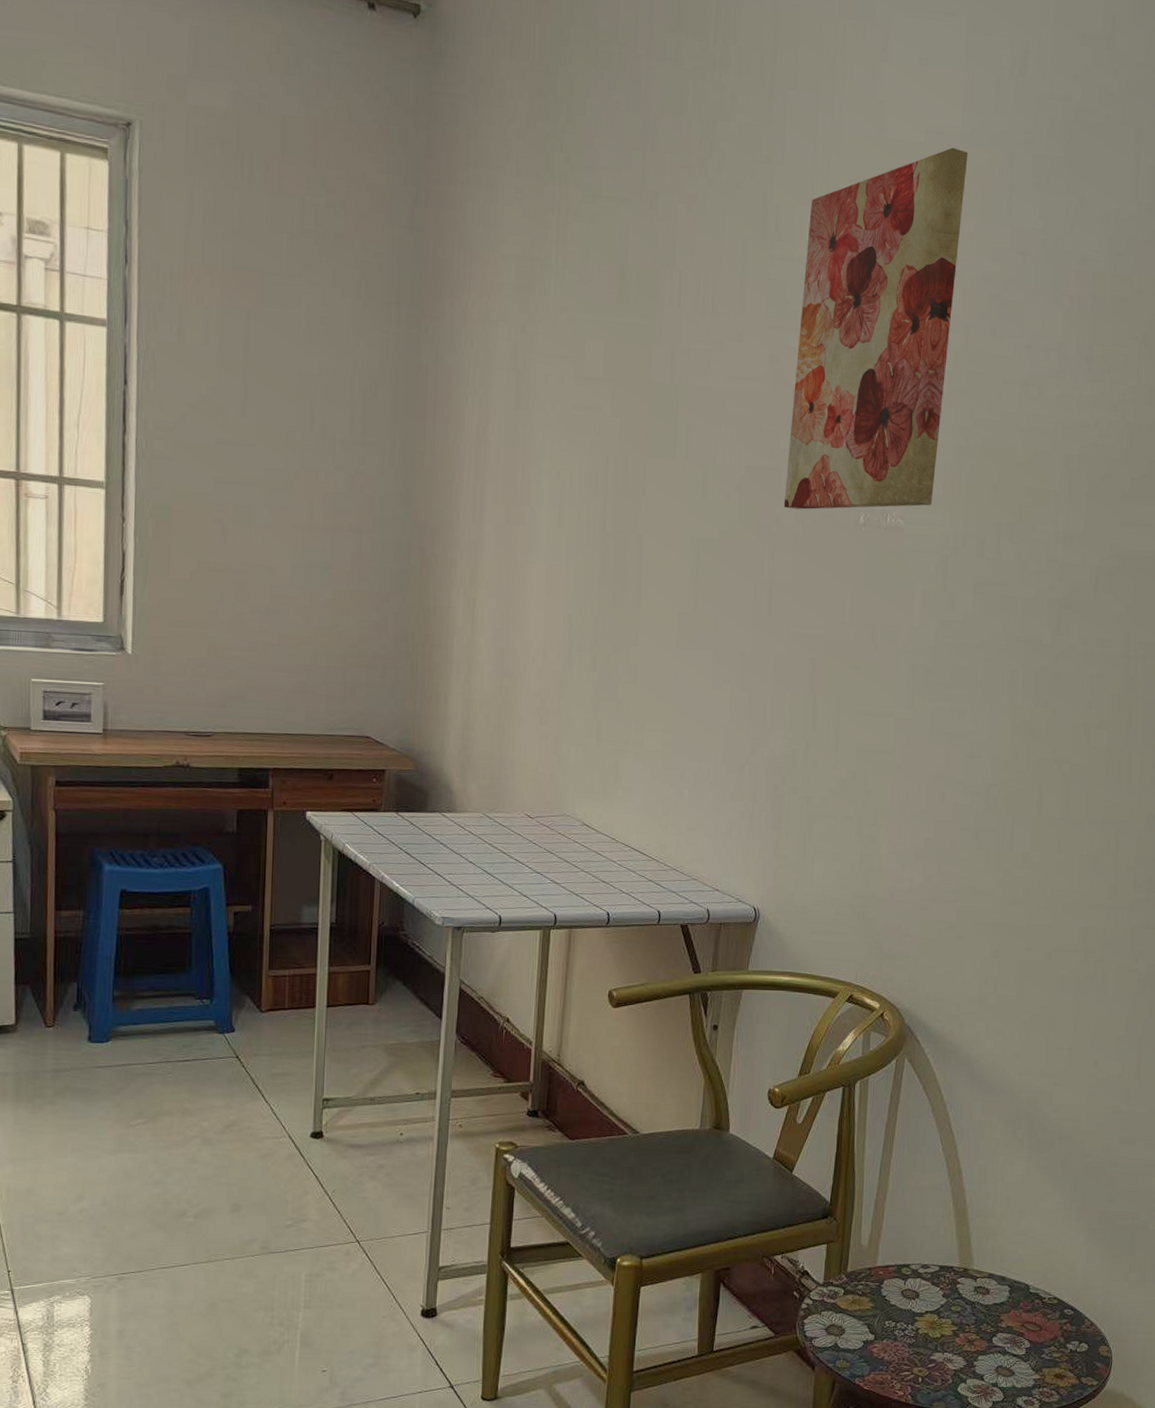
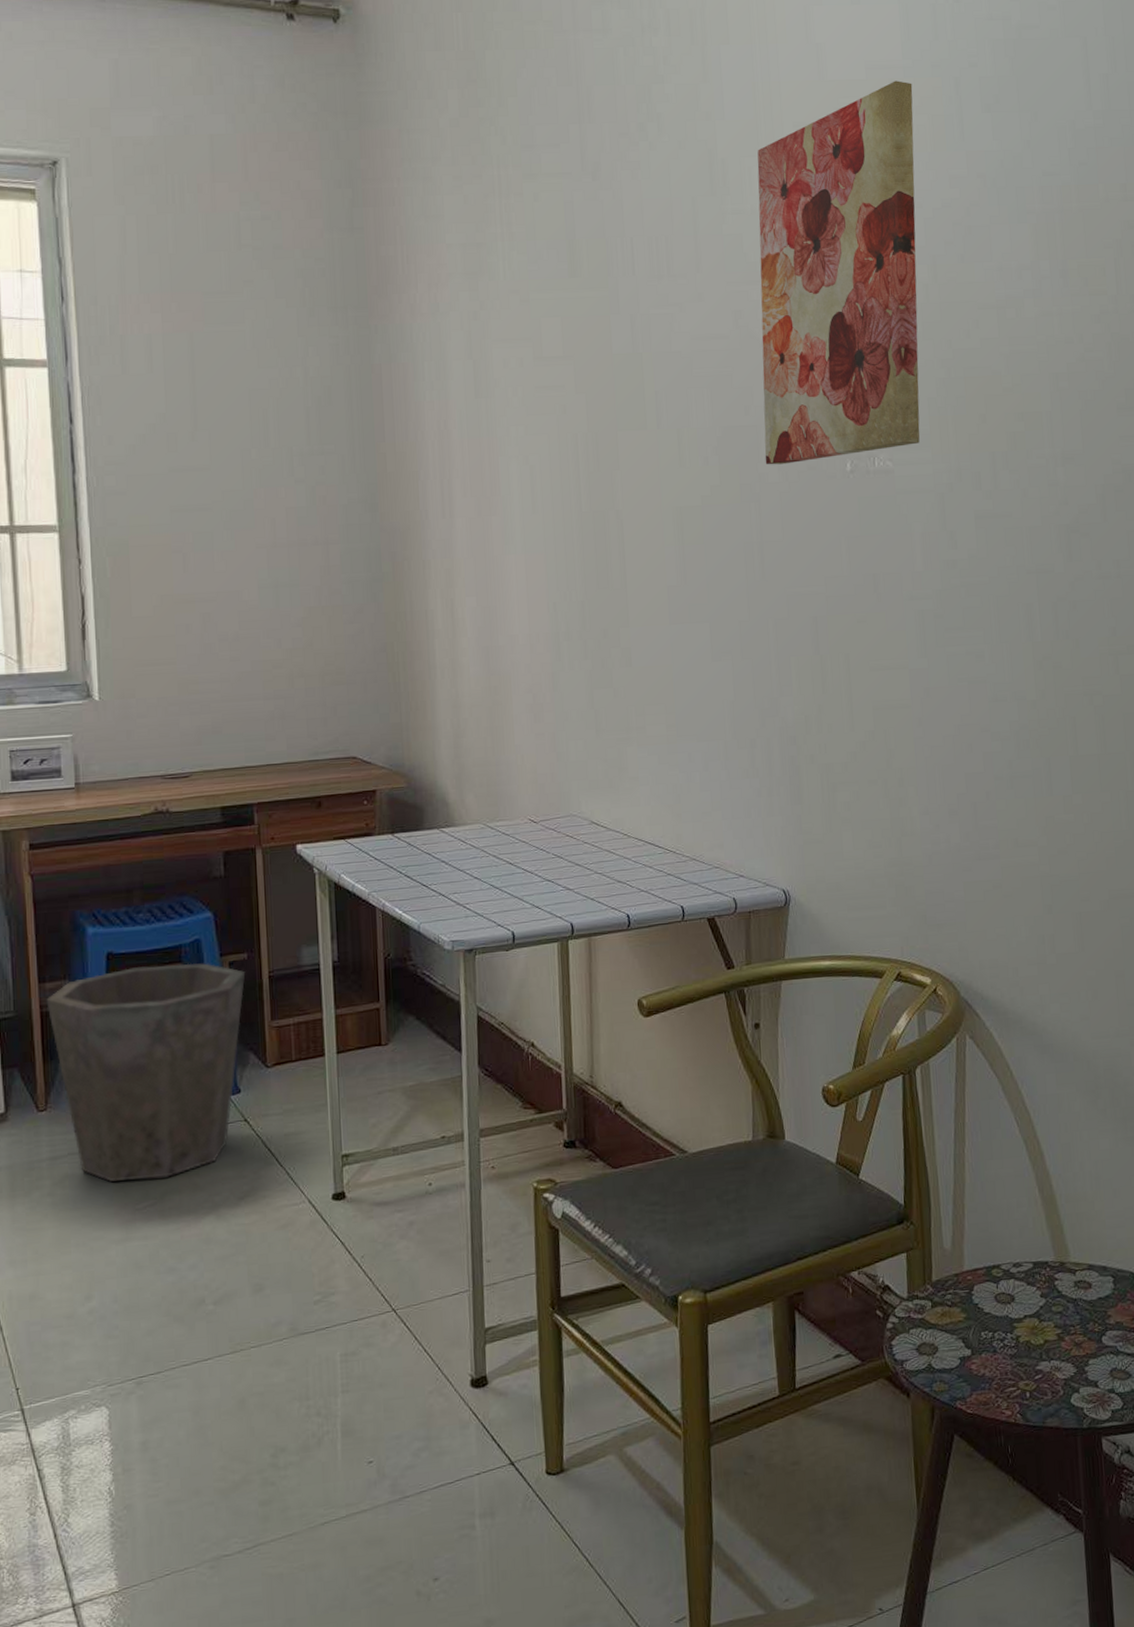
waste bin: none [61,906,249,1100] -> present [46,963,246,1182]

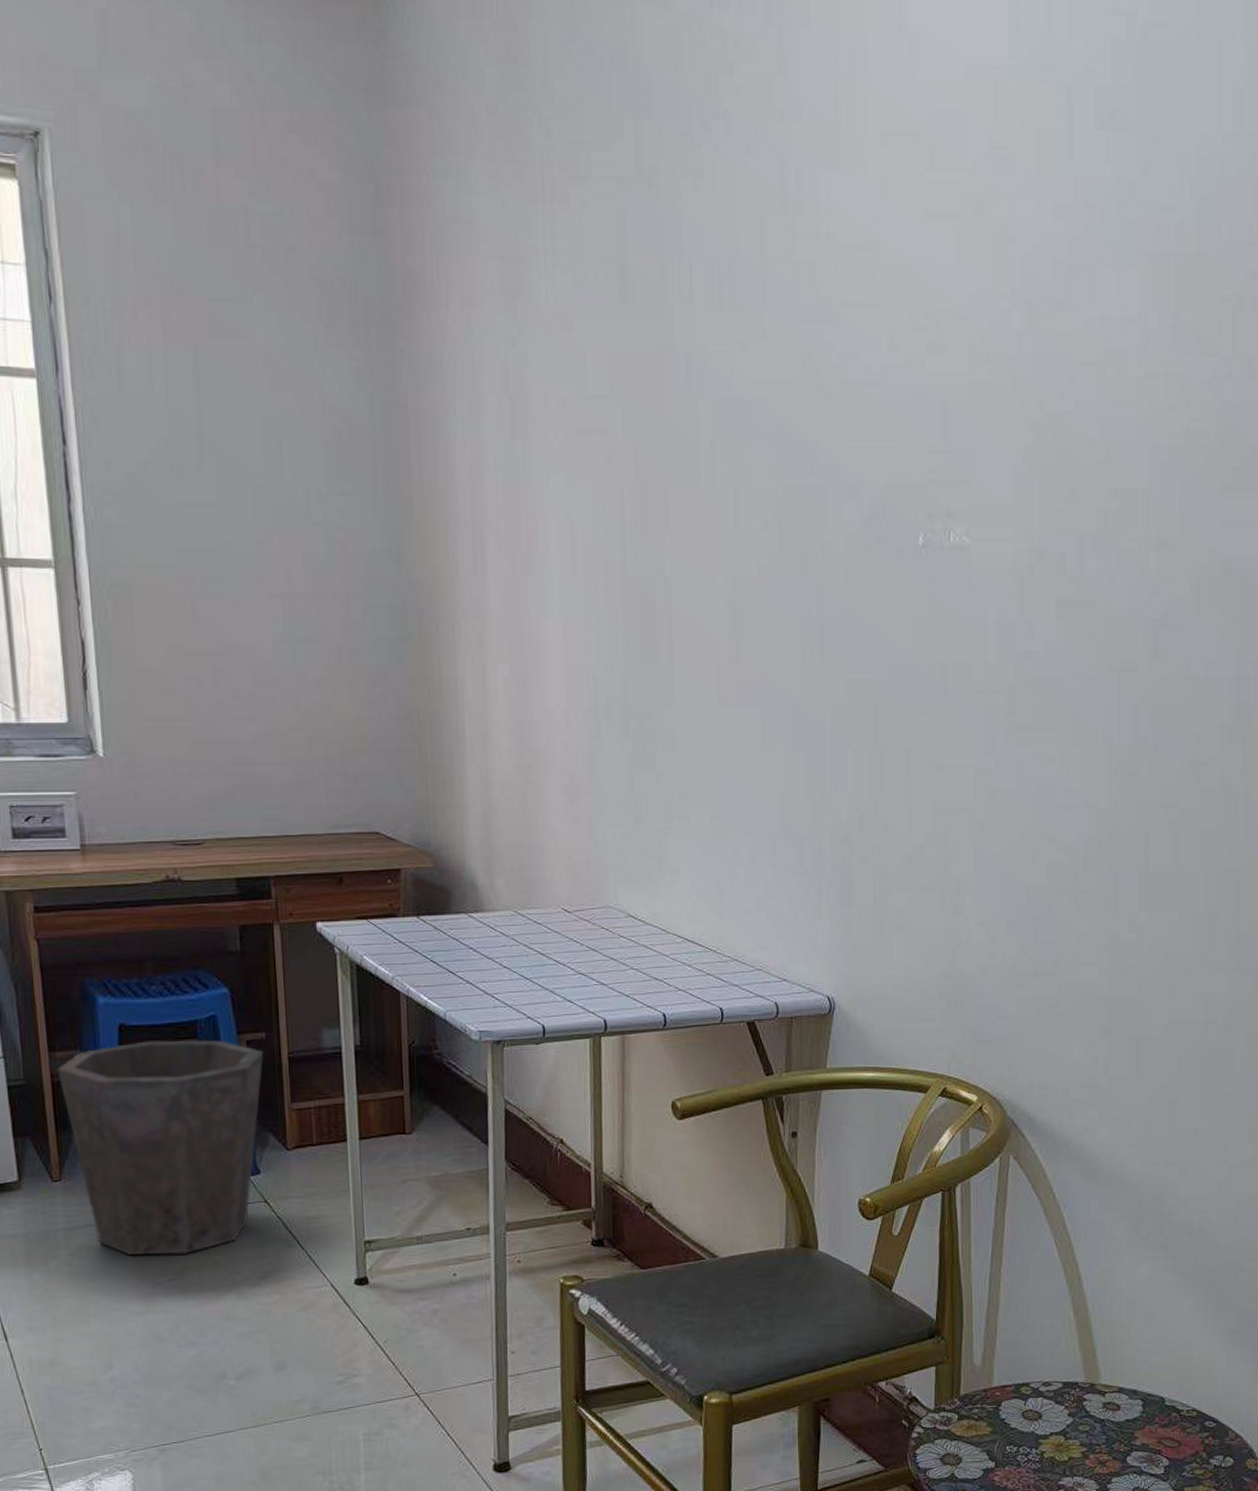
wall art: present [757,81,920,465] -> none [829,84,1018,534]

